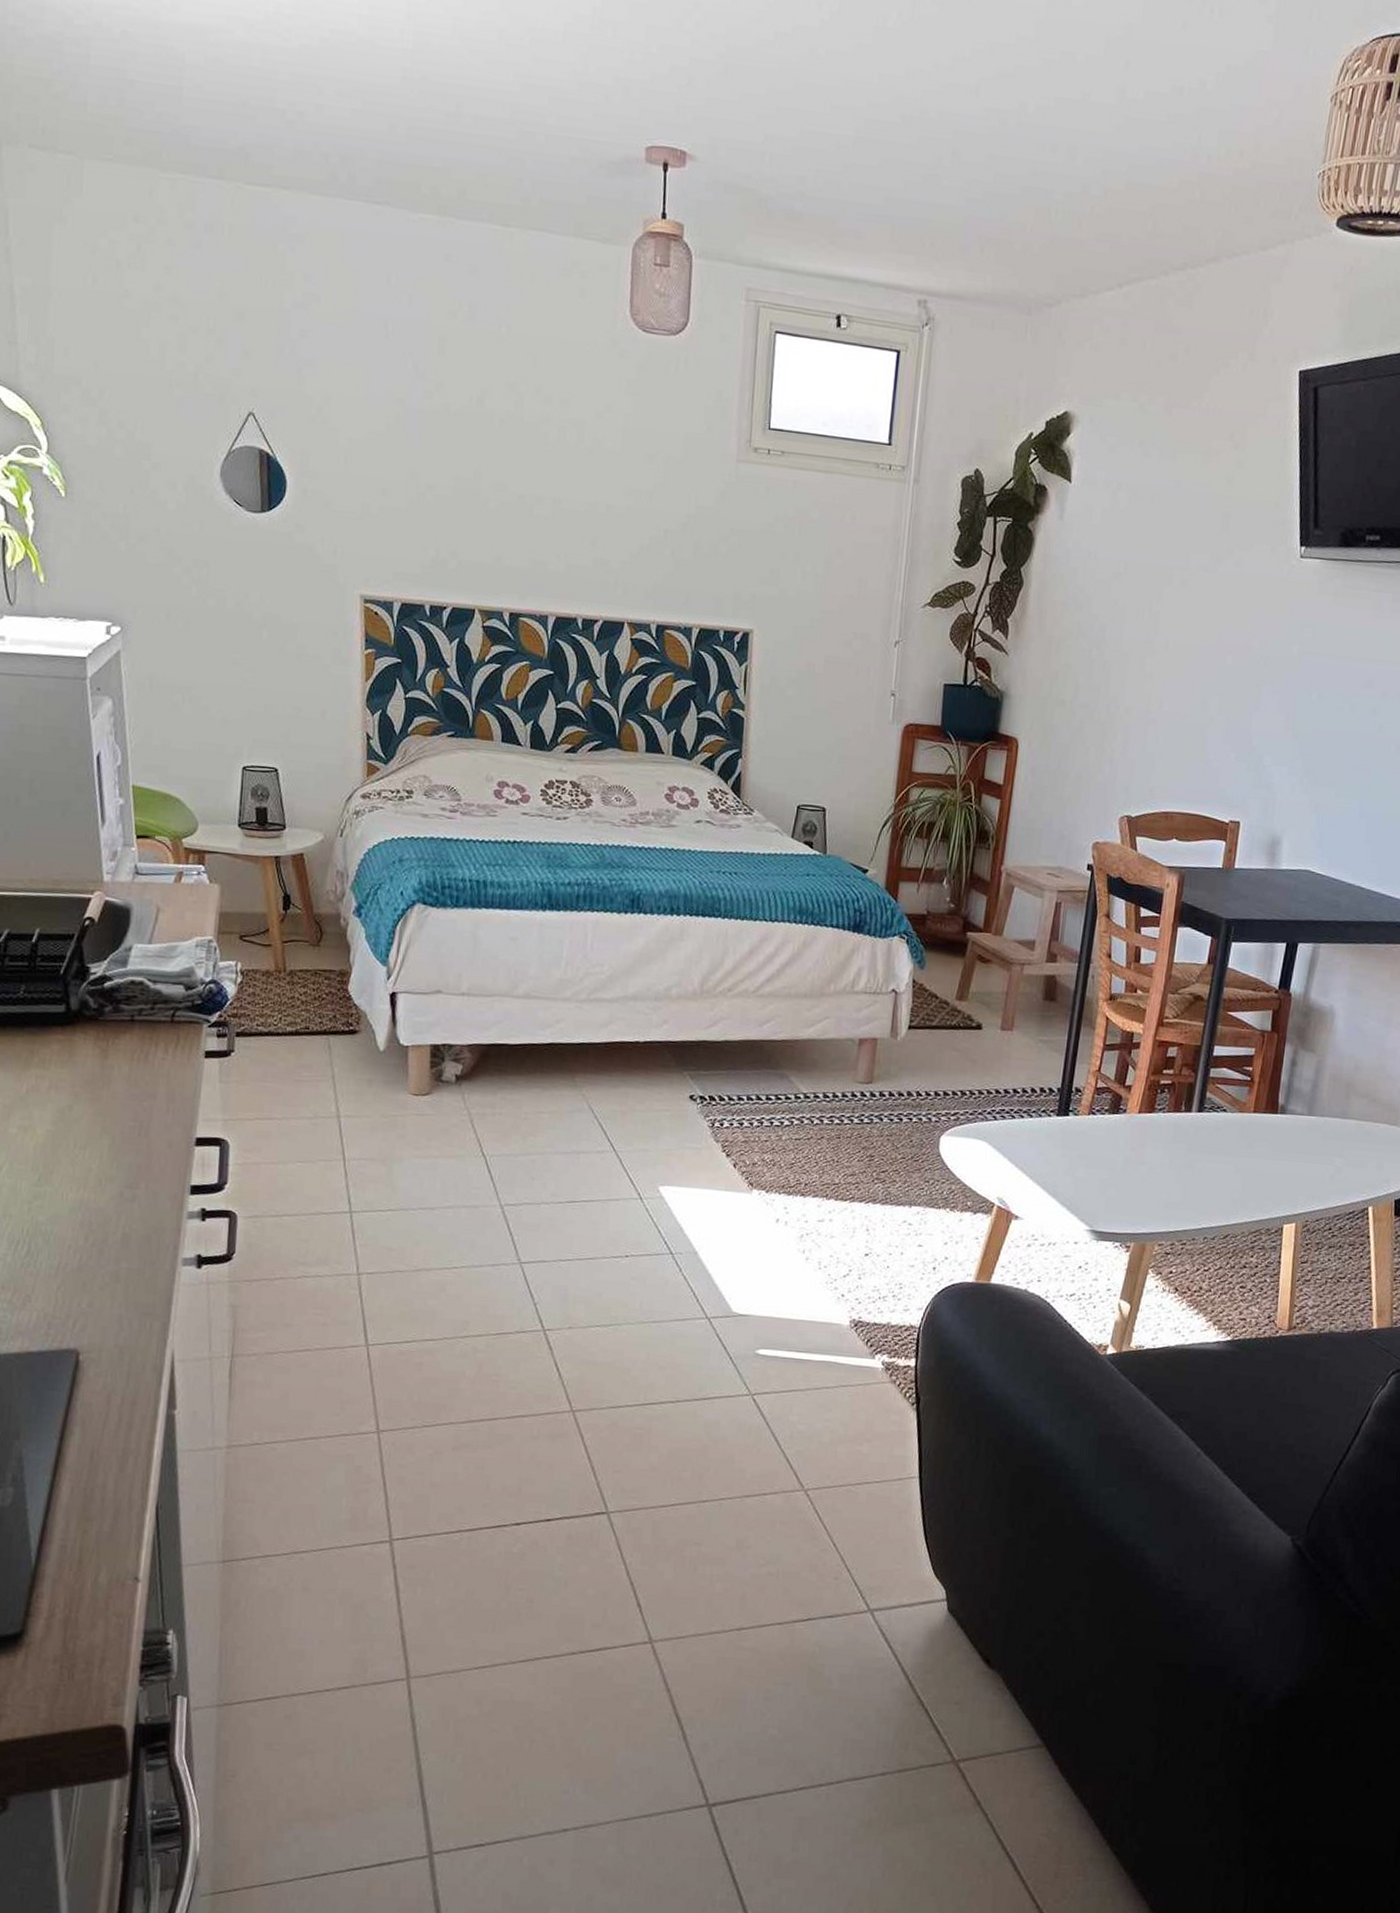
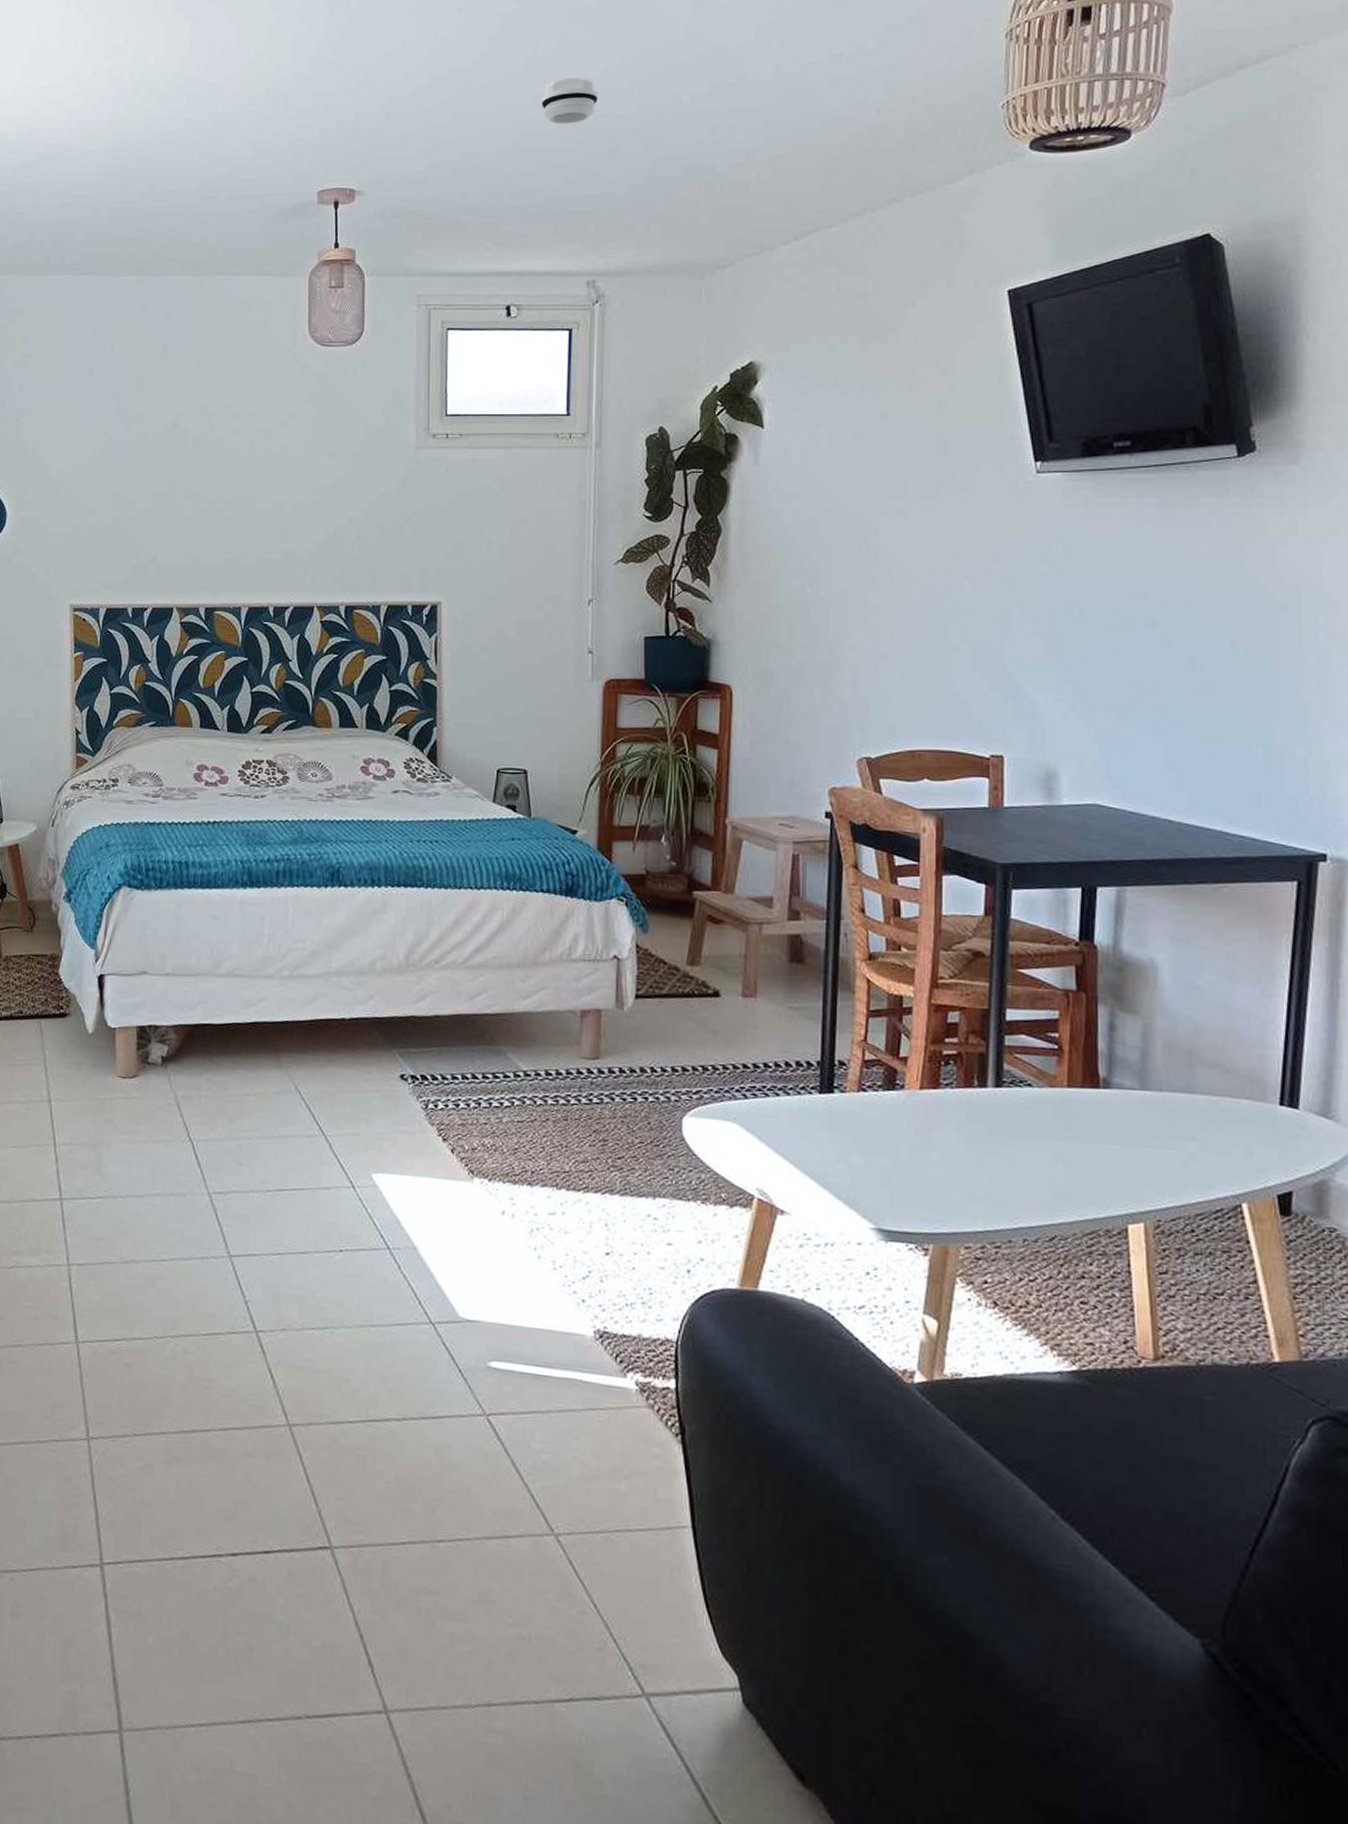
smoke detector: none [887,60,947,117] -> present [541,77,599,124]

